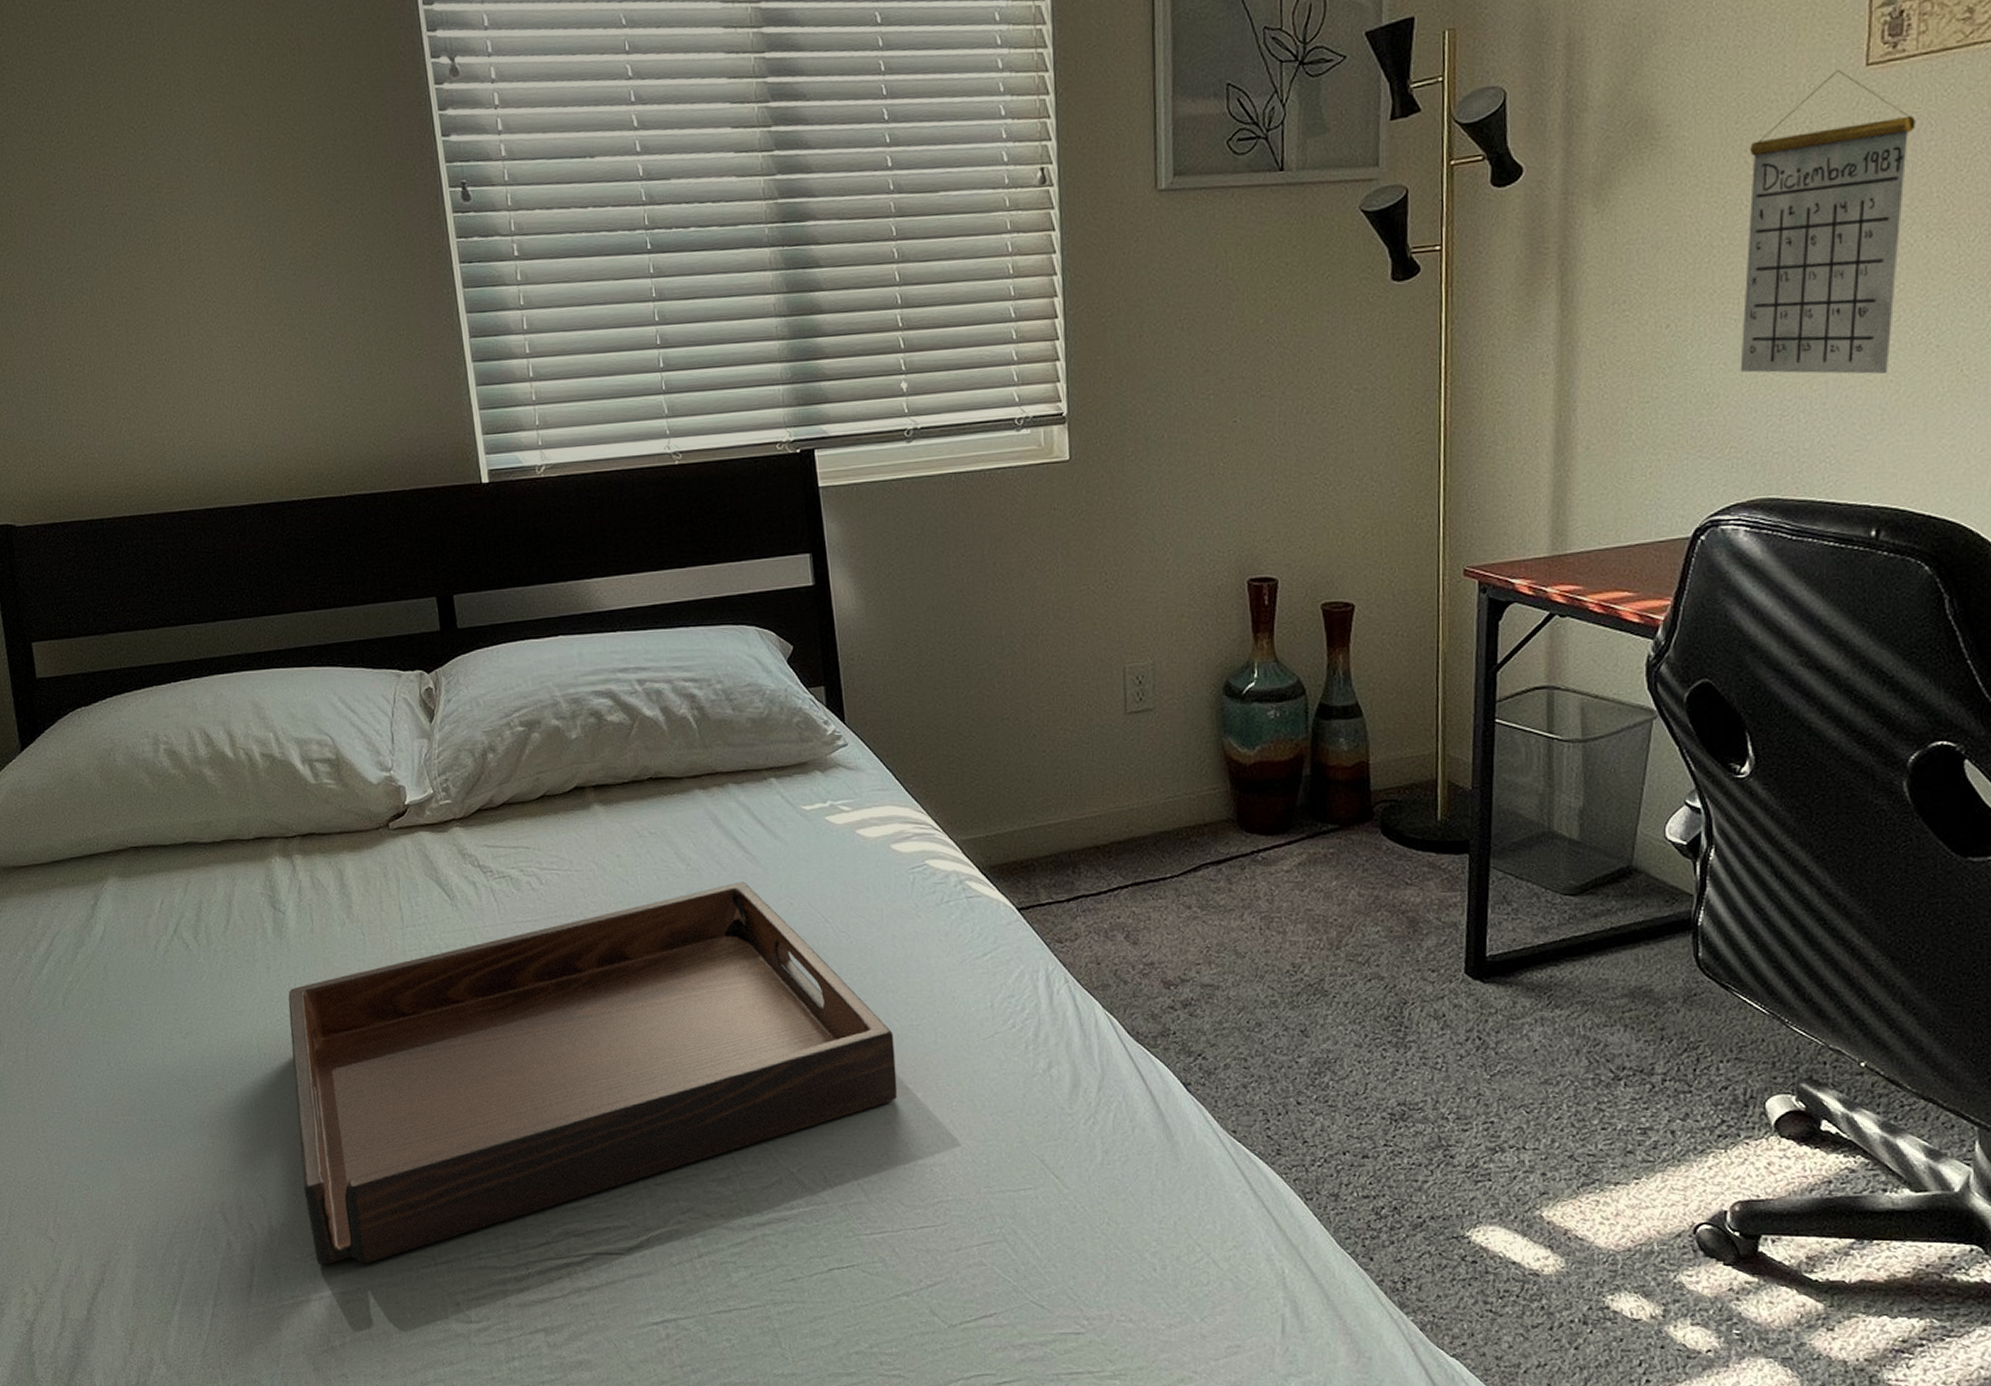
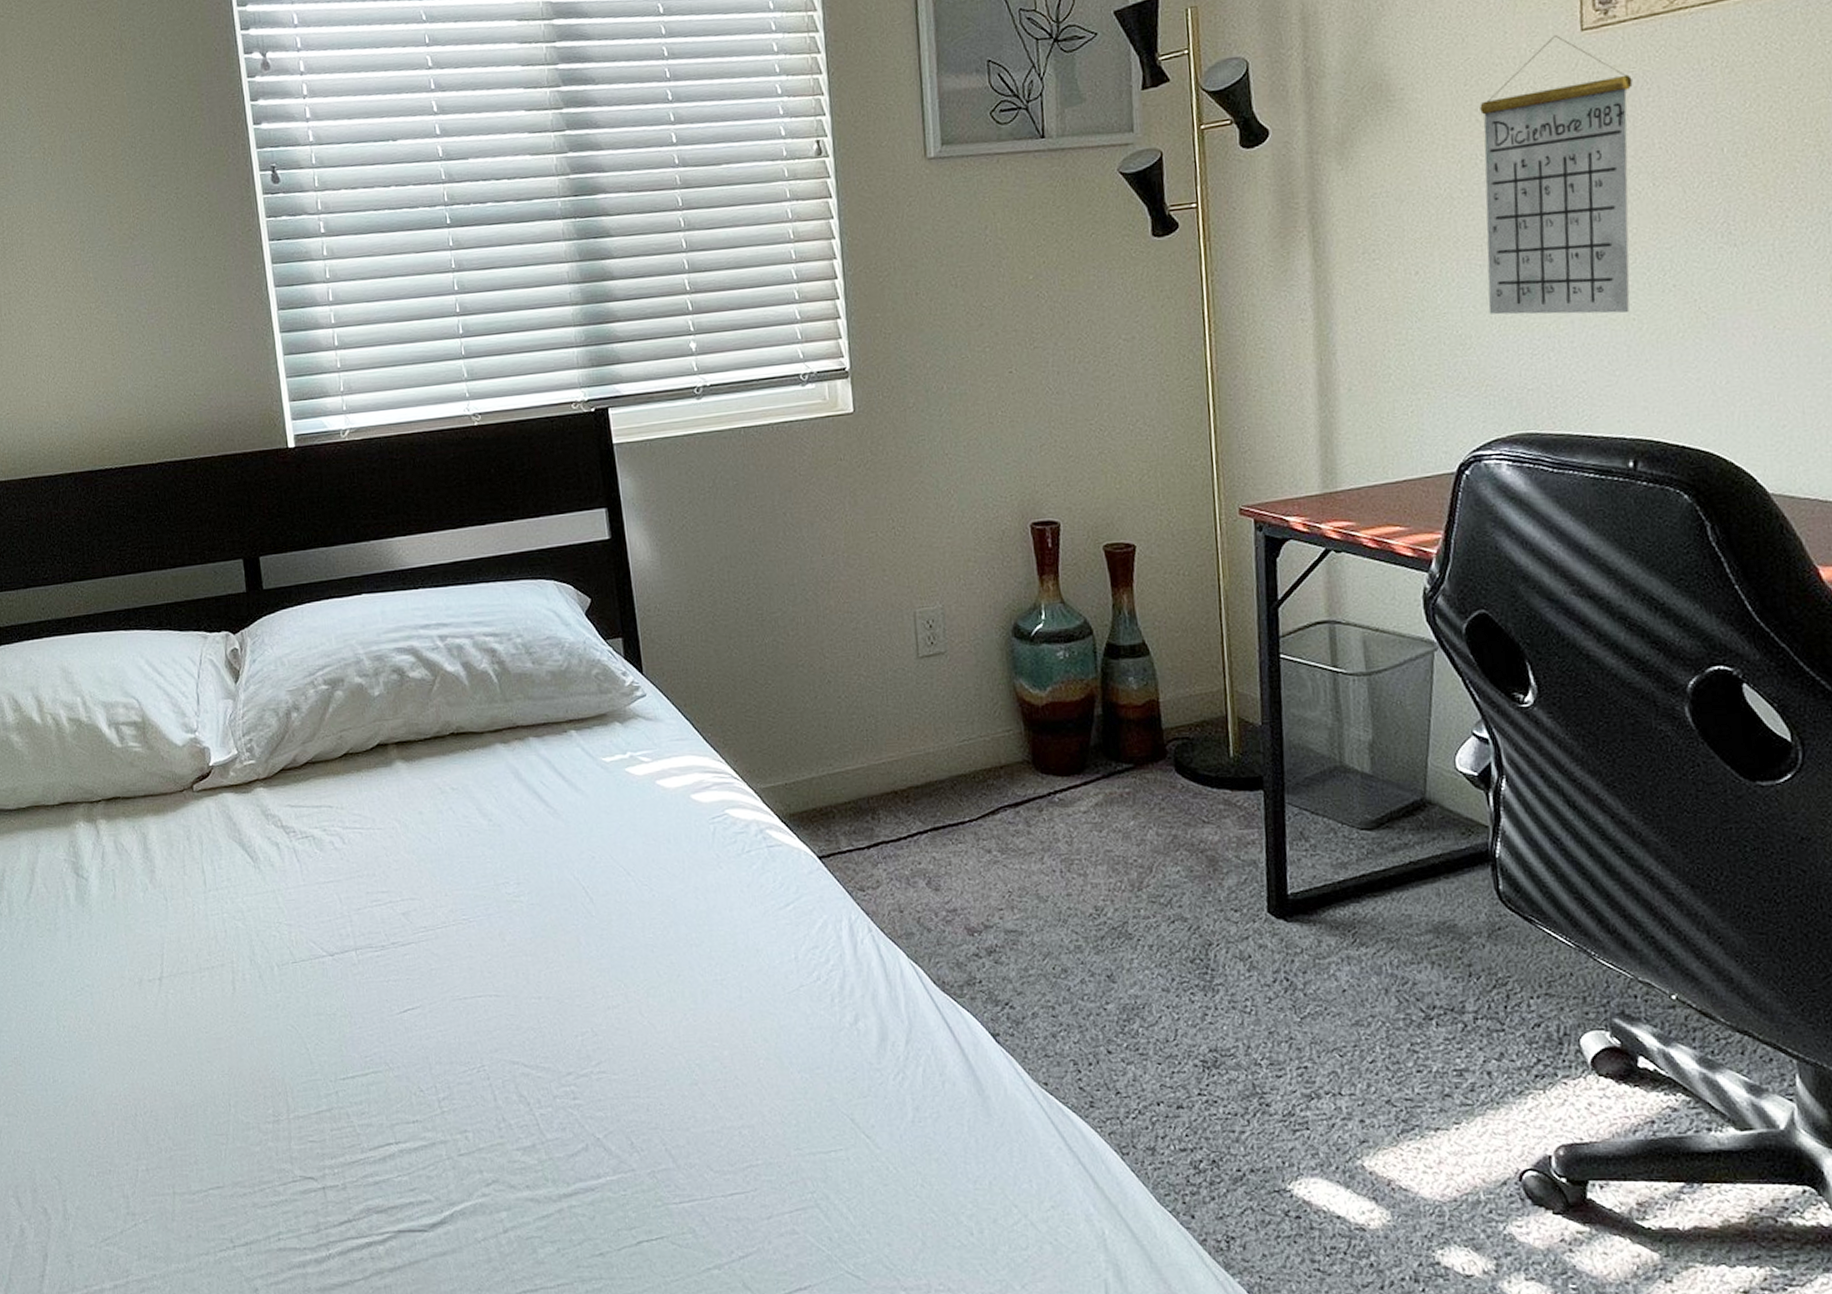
serving tray: present [288,882,898,1265] -> none [89,836,704,1250]

